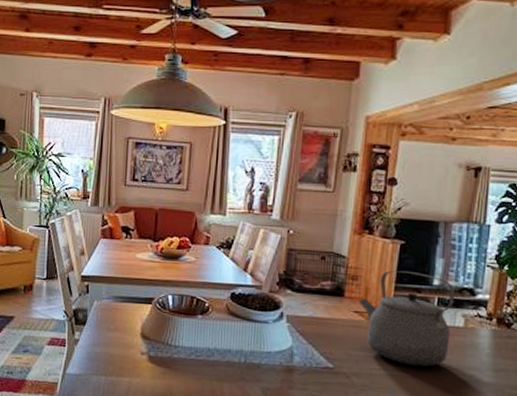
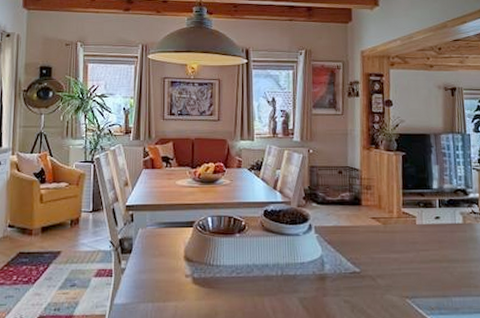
tea kettle: present [358,271,455,367] -> none [374,179,454,262]

